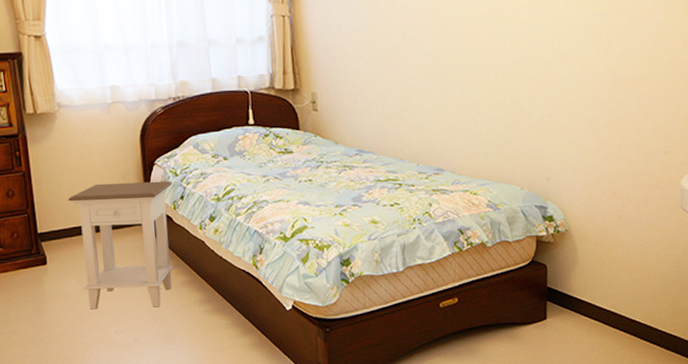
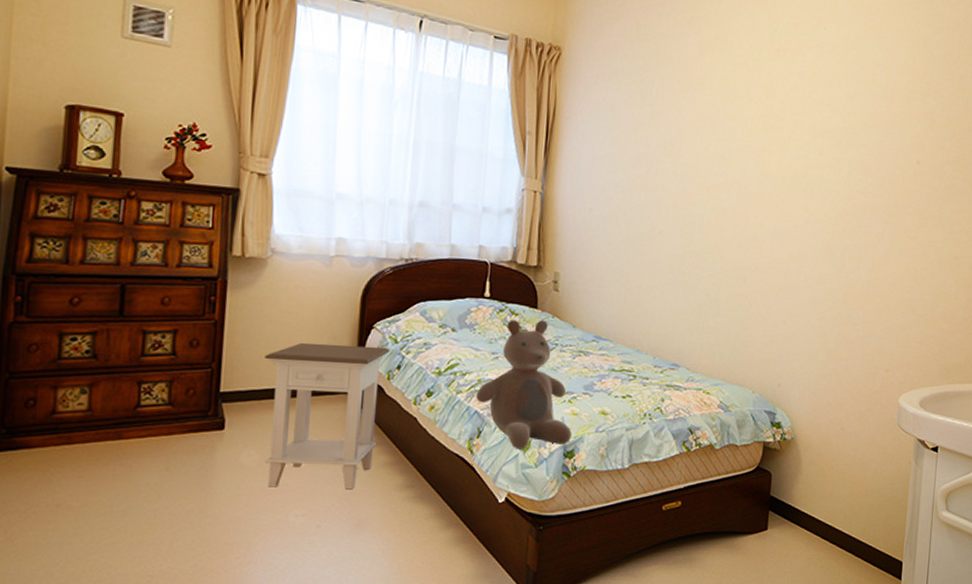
bear: none [254,140,346,262] -> present [476,319,572,450]

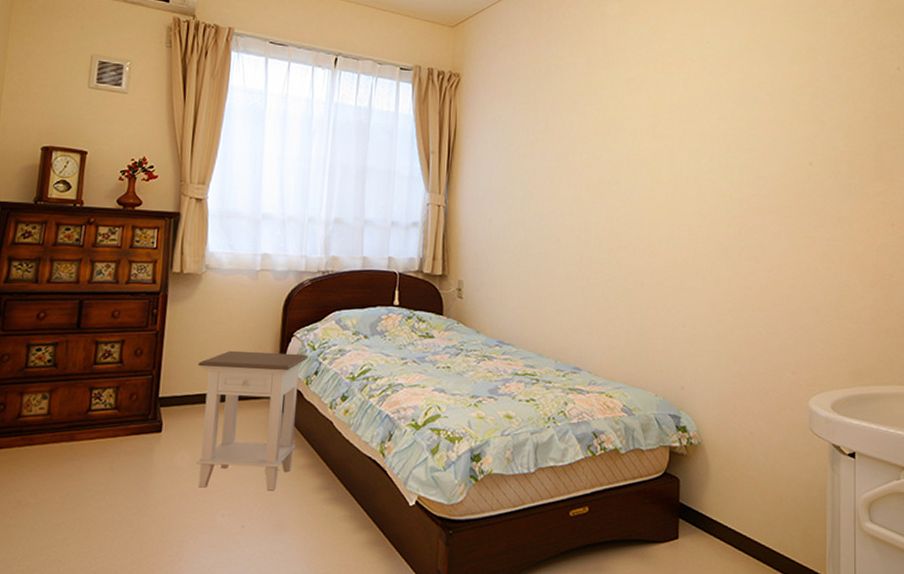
bear: present [476,319,572,450] -> none [387,326,478,453]

